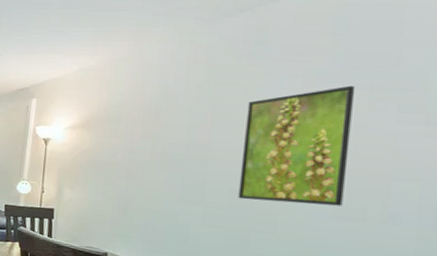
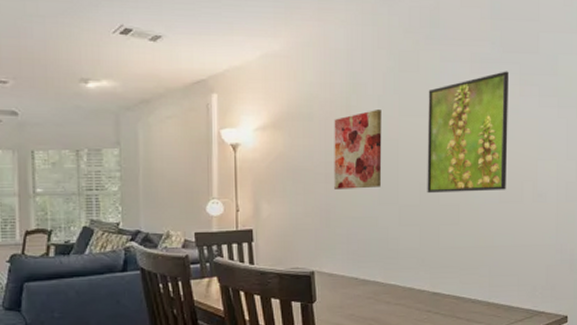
wall art: none [135,117,192,187] -> present [334,110,382,189]

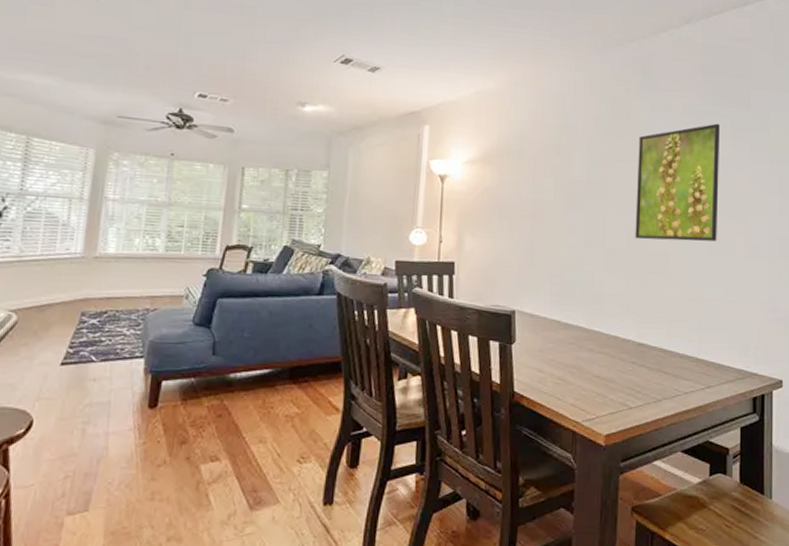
wall art: present [334,110,382,189] -> none [540,152,591,230]

